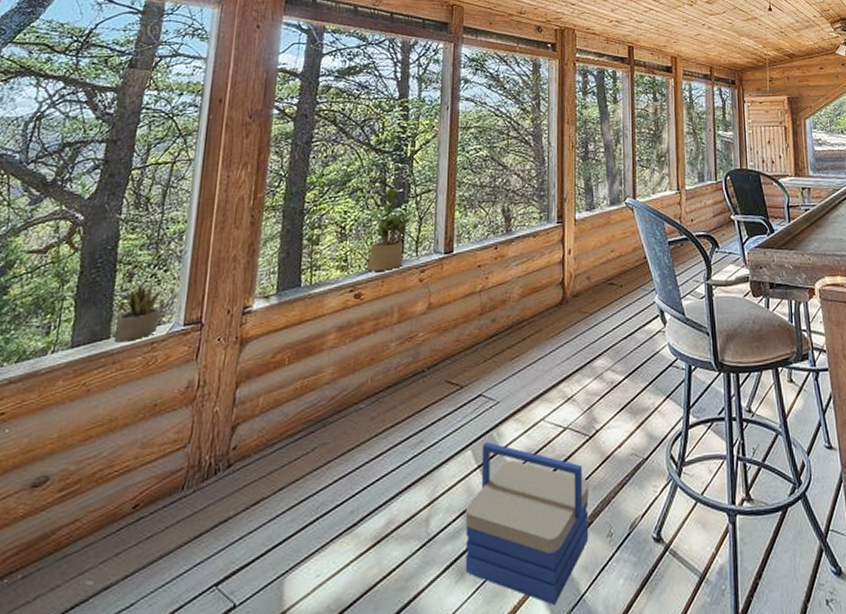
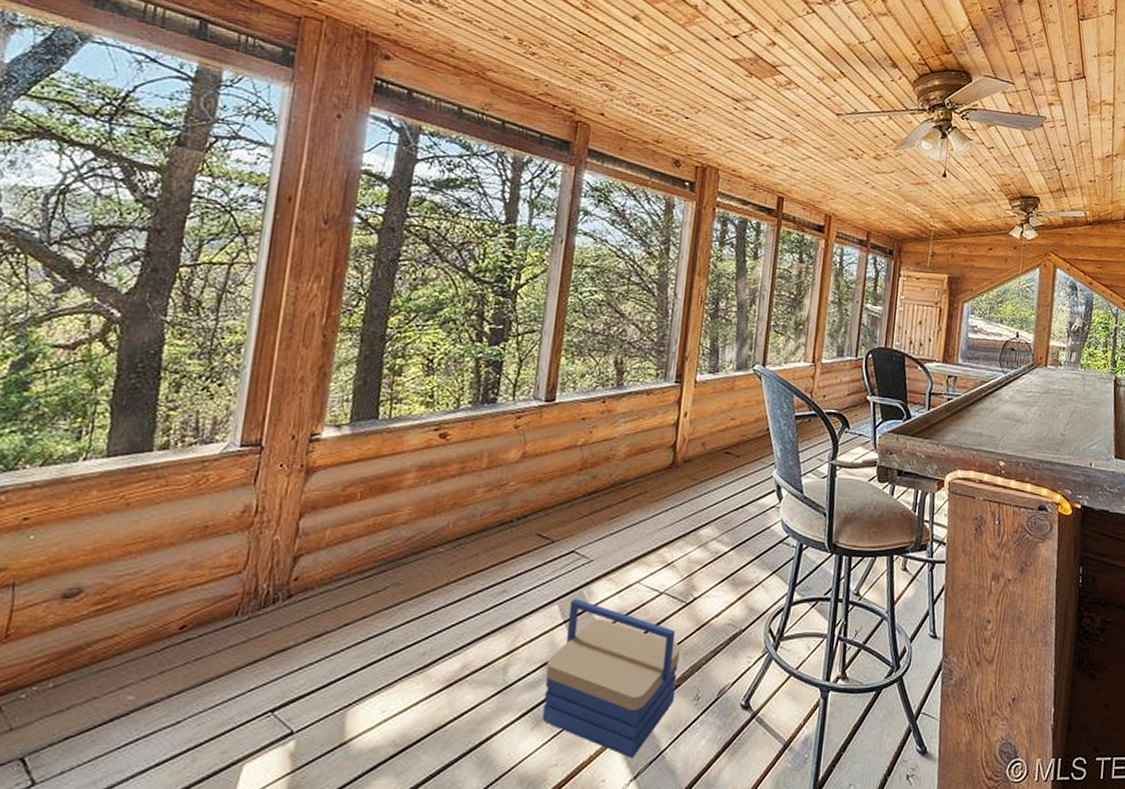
succulent plant: present [115,284,162,342] -> none [159,396,216,457]
potted plant: present [368,189,414,271] -> none [456,324,514,413]

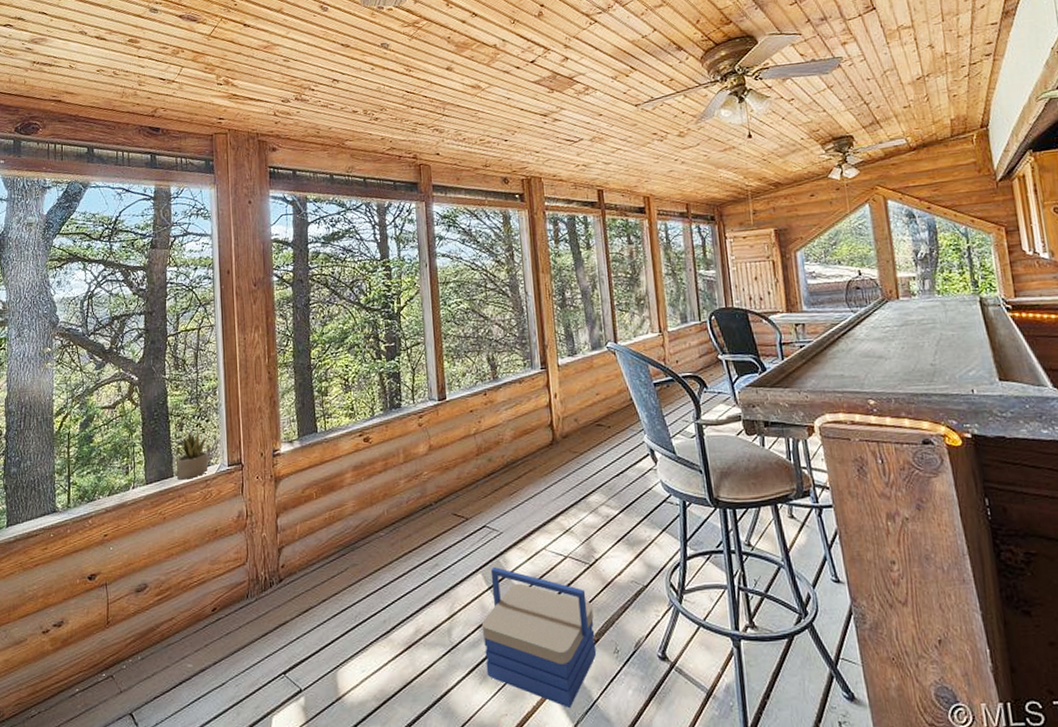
succulent plant: none [159,396,216,457] -> present [175,432,209,480]

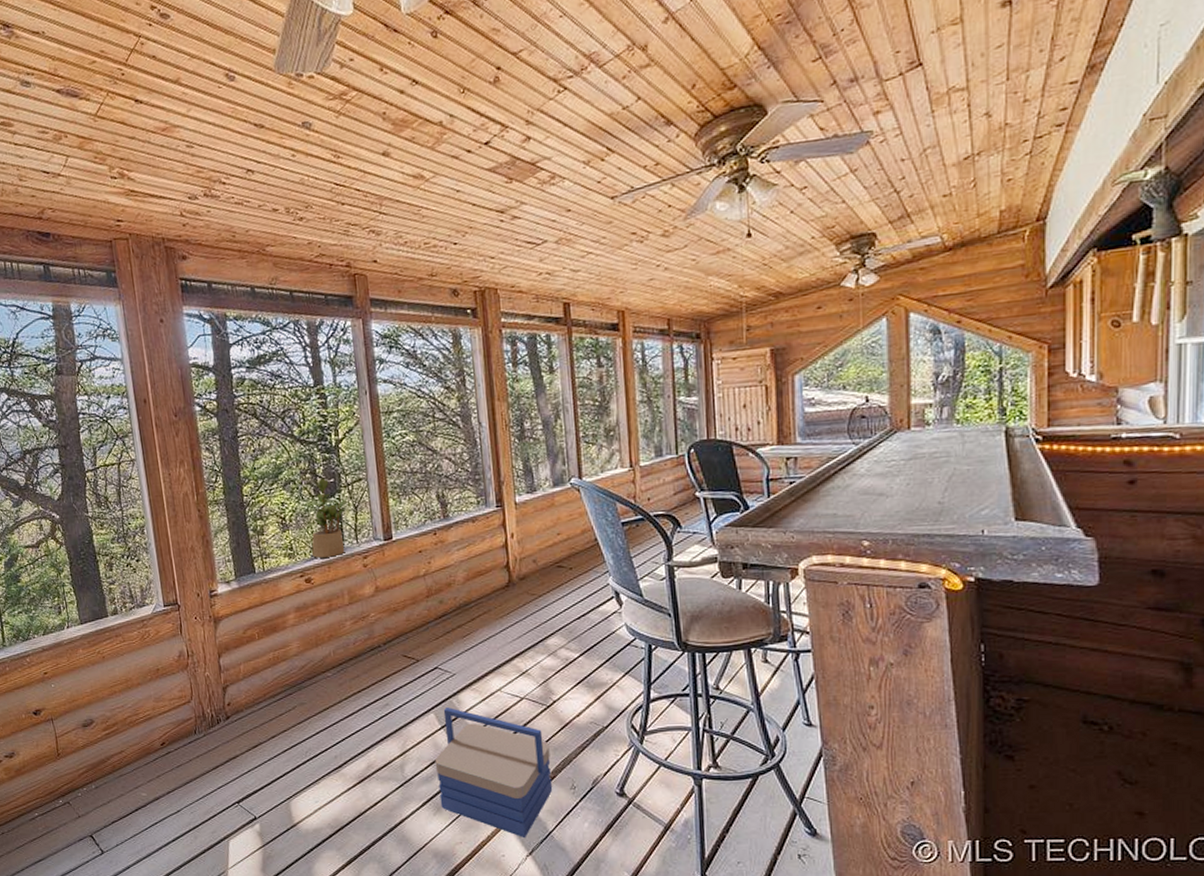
succulent plant: present [175,432,209,480] -> none [107,572,144,620]
potted plant: none [371,343,406,418] -> present [312,479,348,558]

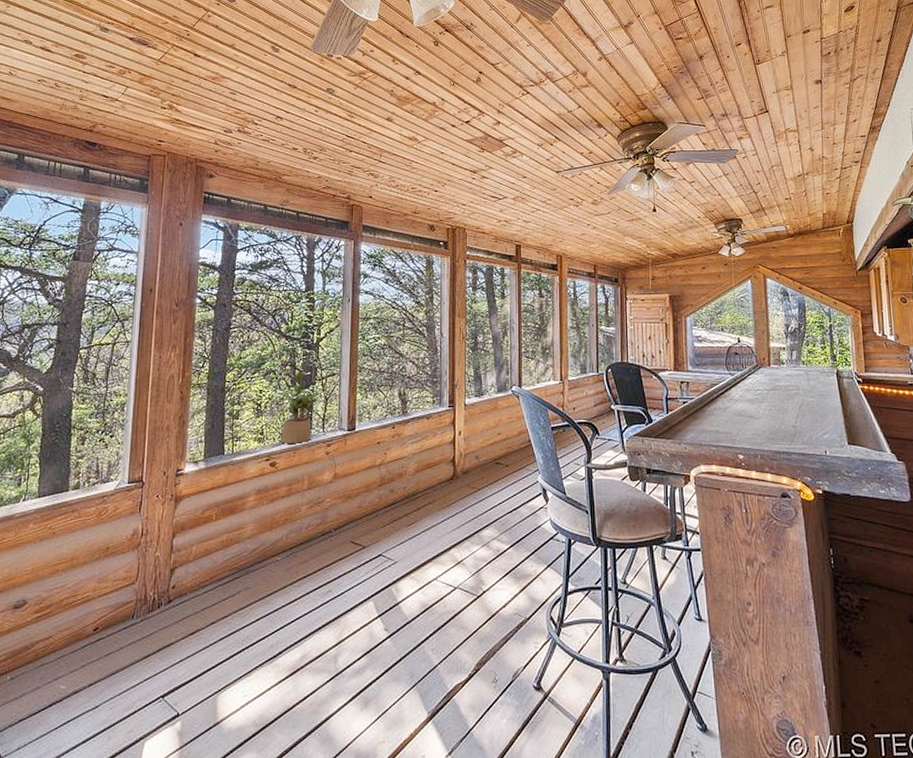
cooler: present [434,707,553,837] -> none [368,596,476,735]

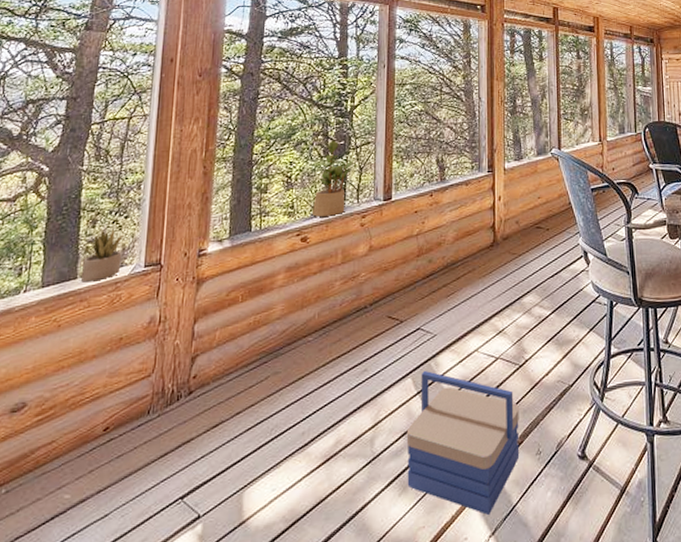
succulent plant: none [73,447,109,495] -> present [81,229,124,282]
cooler: none [368,596,476,735] -> present [406,371,520,515]

